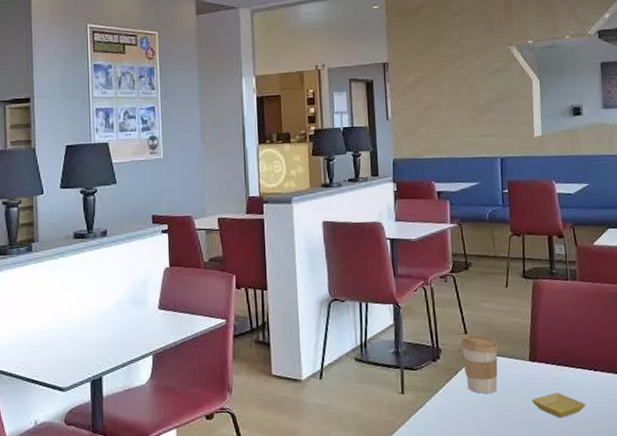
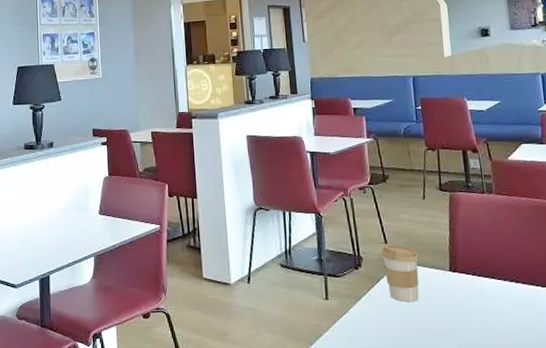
saucer: present [532,393,586,418] -> none [454,303,509,329]

